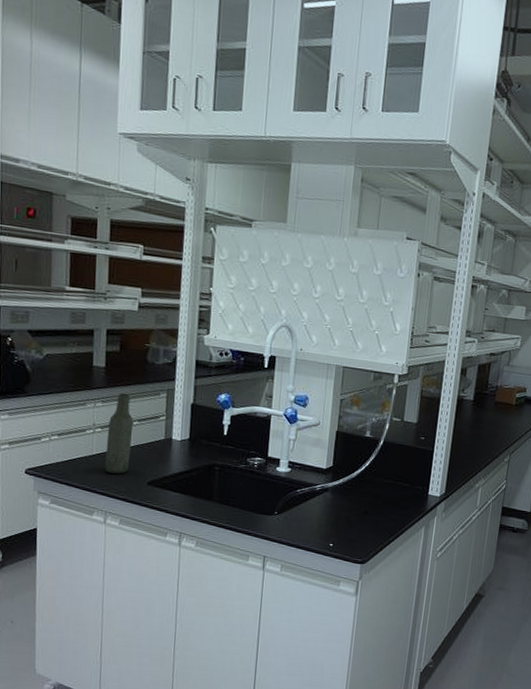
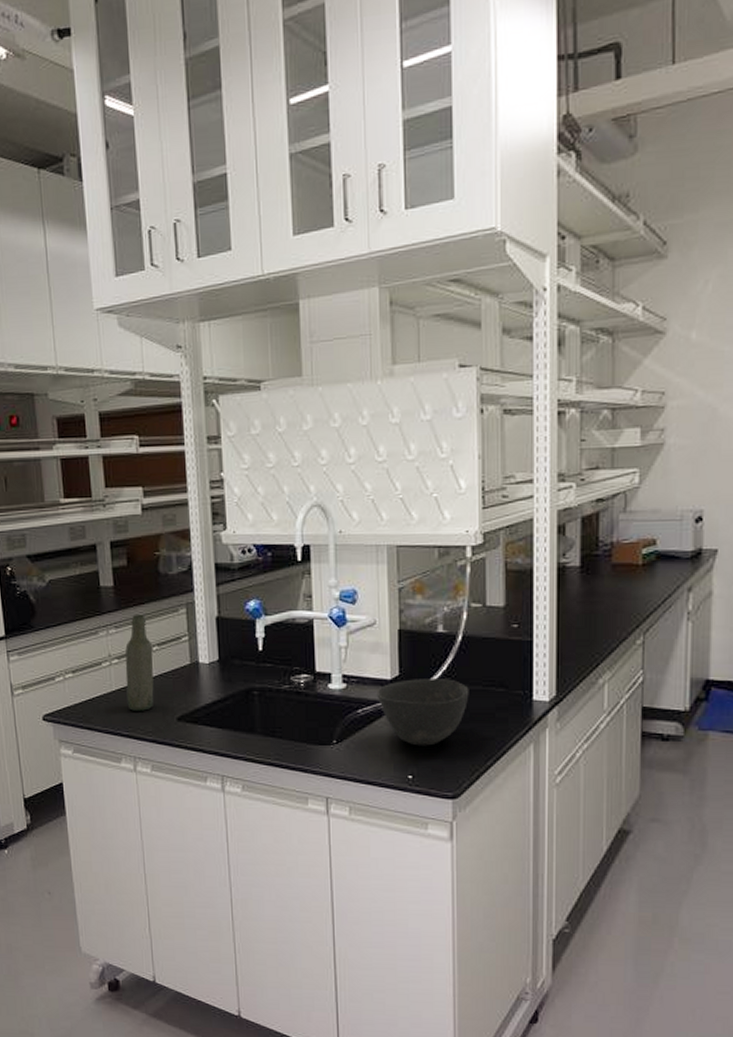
bowl: none [313,470,384,523] -> present [376,679,469,746]

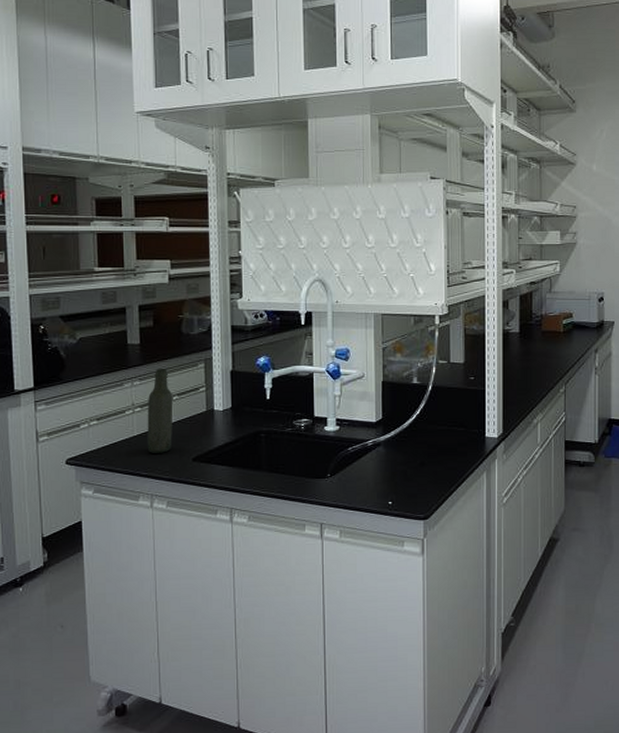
bowl: present [376,679,469,746] -> none [364,421,437,477]

